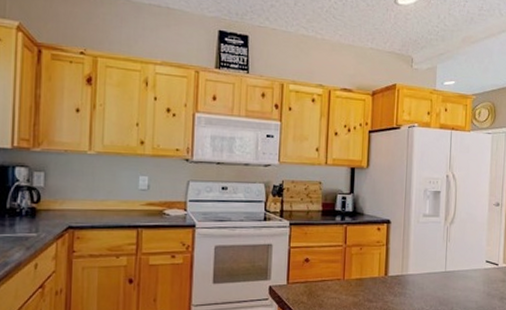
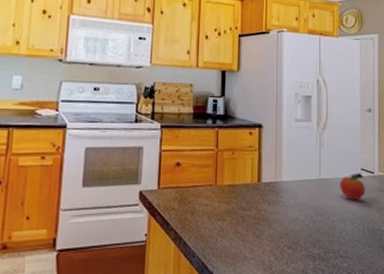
fruit: none [464,265,489,291] -> present [339,173,365,201]

